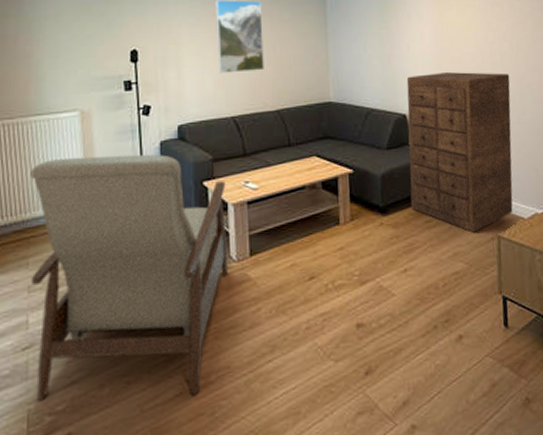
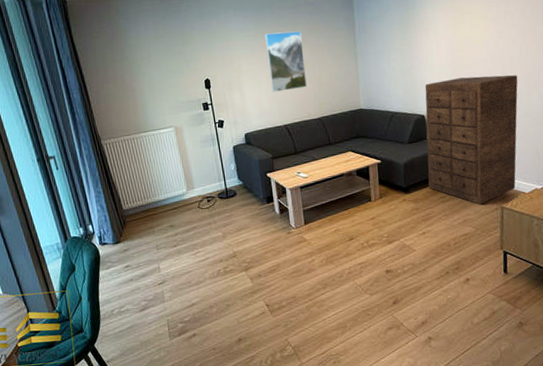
chair: present [30,154,229,401] -> none [147,155,290,315]

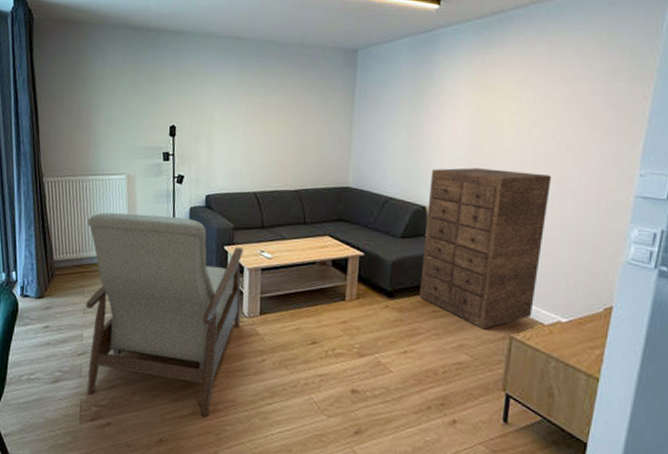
chair: none [147,155,290,315] -> present [86,212,244,417]
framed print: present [265,31,307,92] -> none [245,83,291,153]

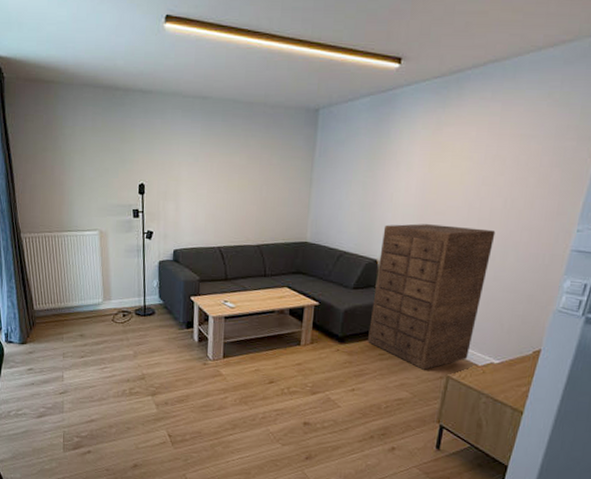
chair: present [86,212,244,417] -> none [64,266,209,446]

